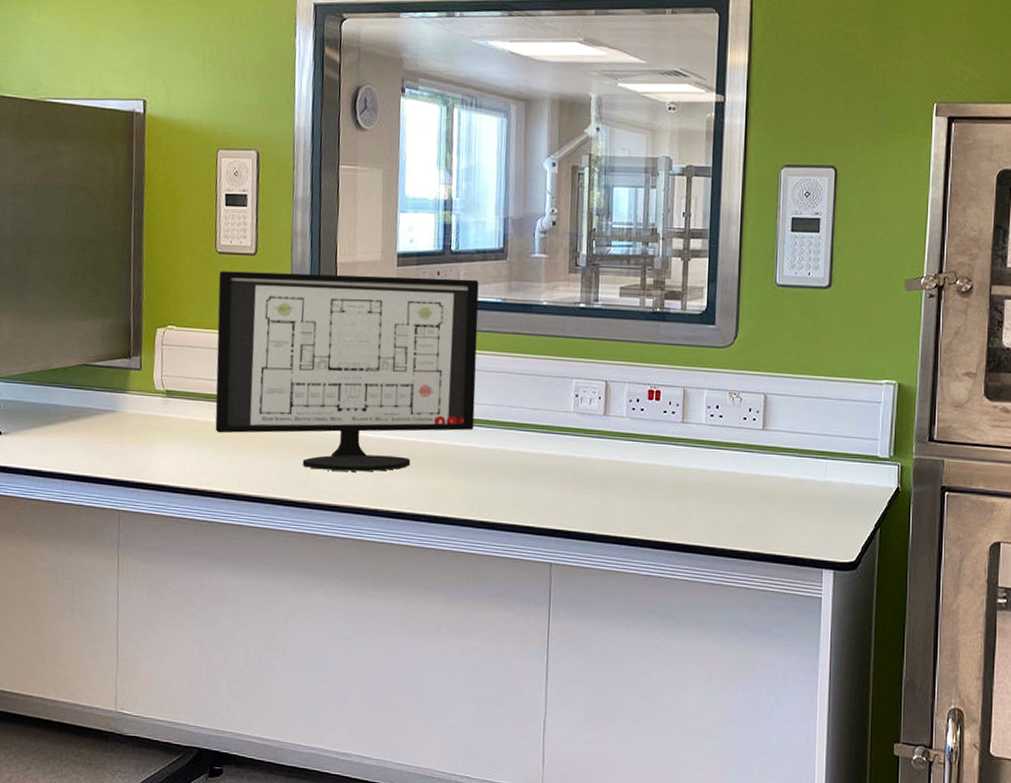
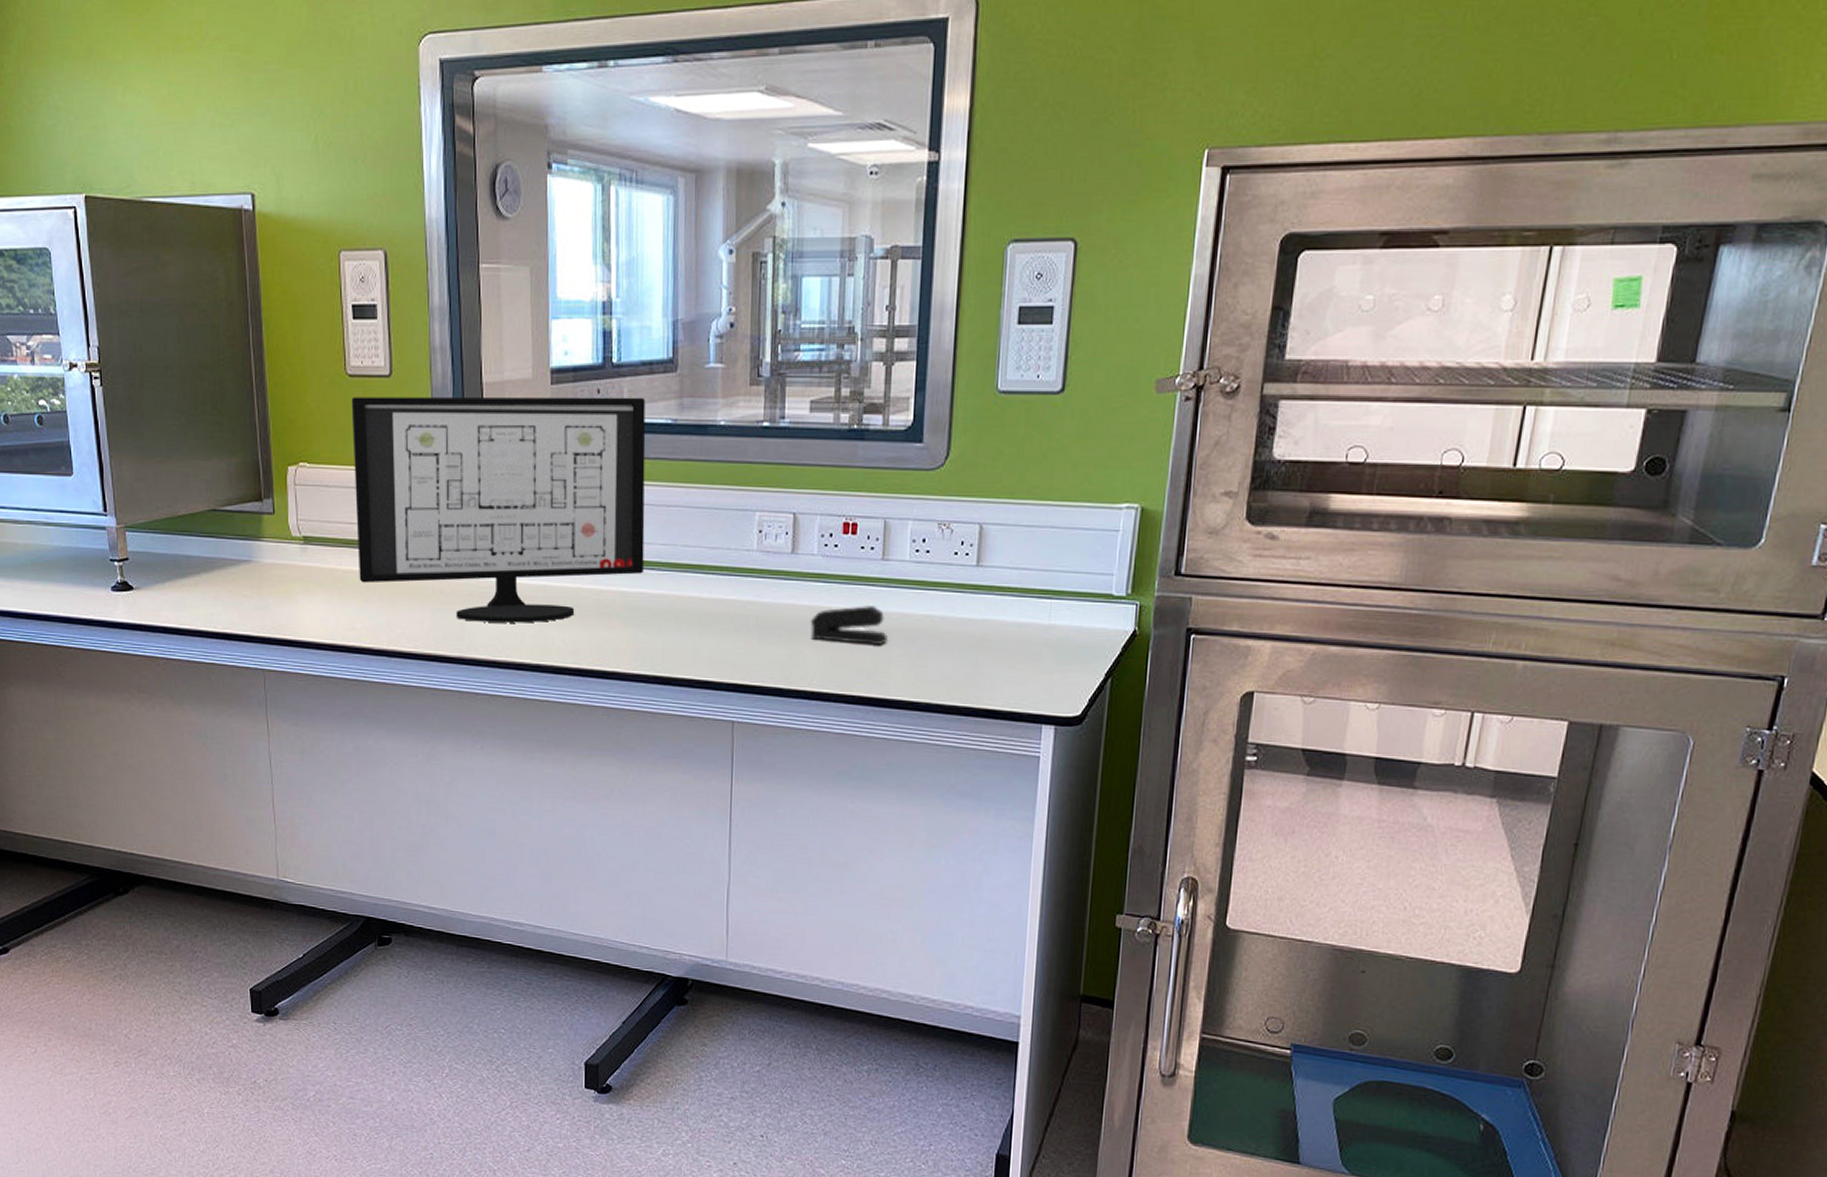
stapler: none [620,461,687,497] -> present [810,604,888,646]

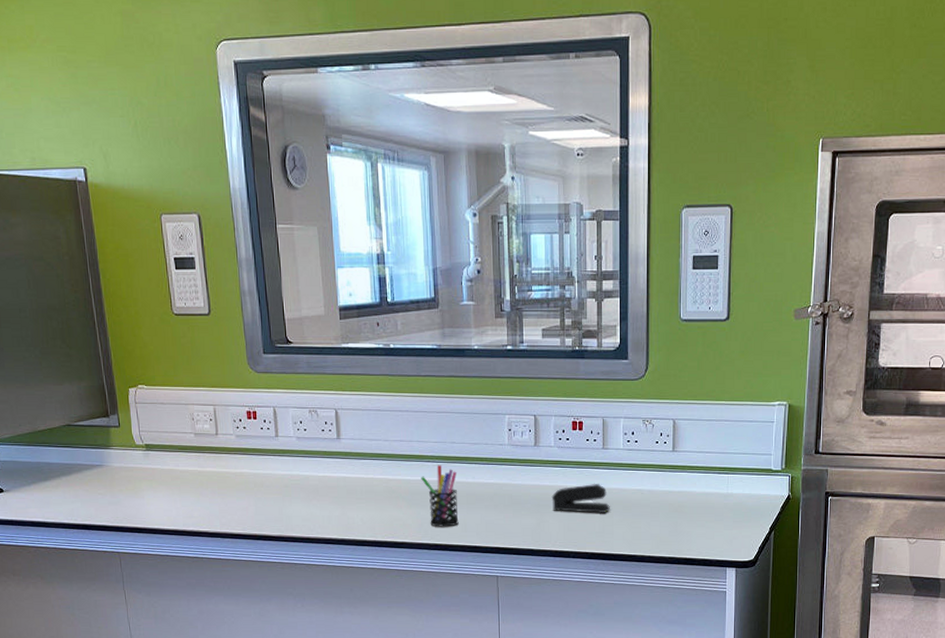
computer monitor: present [351,396,646,623] -> none [178,328,422,507]
pen holder: none [641,573,688,655] -> present [421,464,459,527]

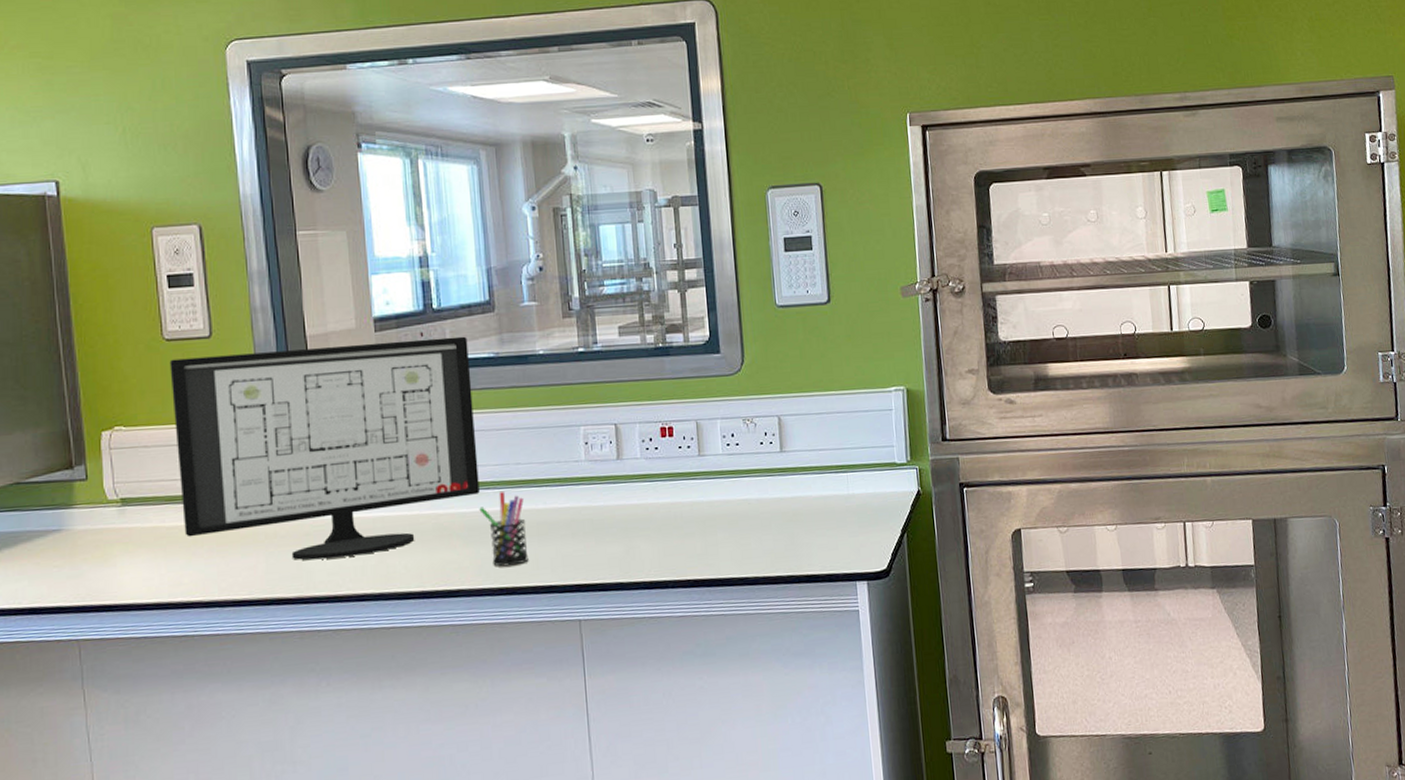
computer monitor: none [178,328,422,507] -> present [169,336,480,560]
stapler: present [551,483,610,514] -> none [641,496,713,535]

